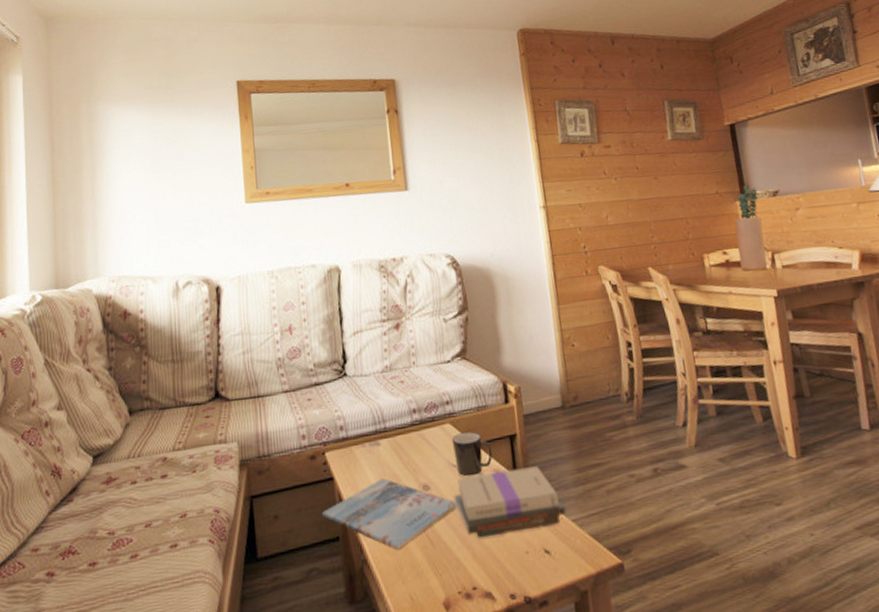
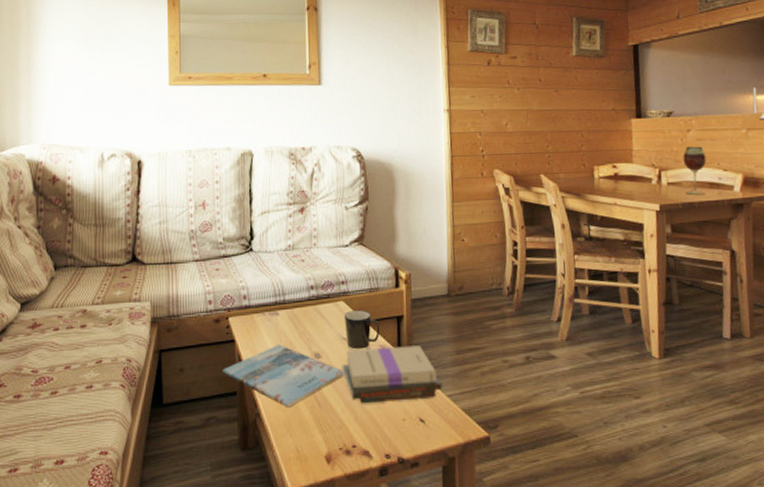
vase: present [734,181,768,271] -> none [626,101,654,186]
wineglass: none [794,224,823,277] -> present [683,146,707,196]

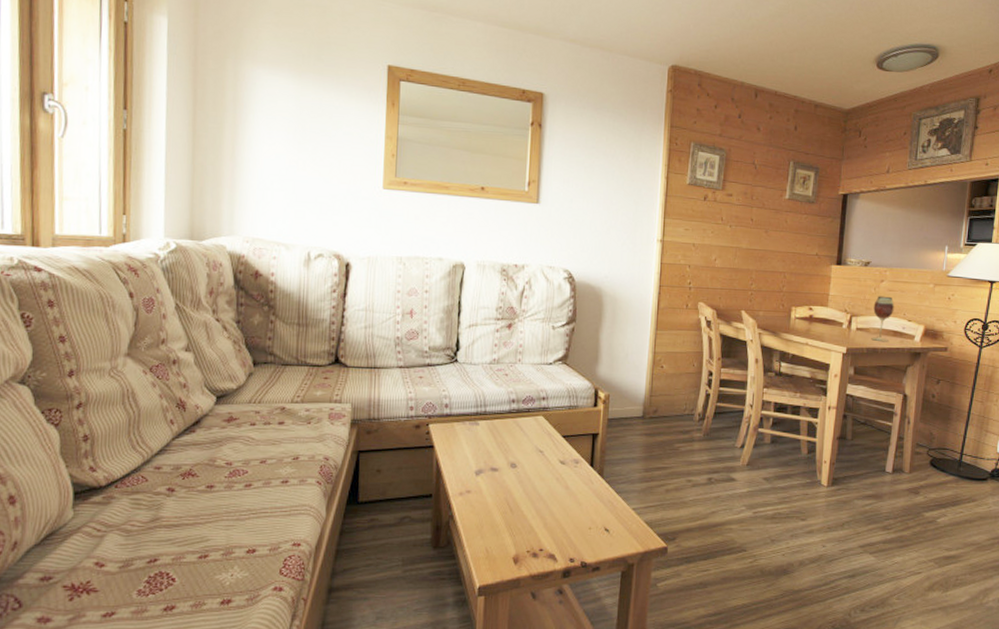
magazine: present [221,344,345,407] -> none [418,453,538,512]
books: present [342,345,443,404] -> none [535,461,629,512]
mug: present [344,309,380,351] -> none [541,425,576,463]

